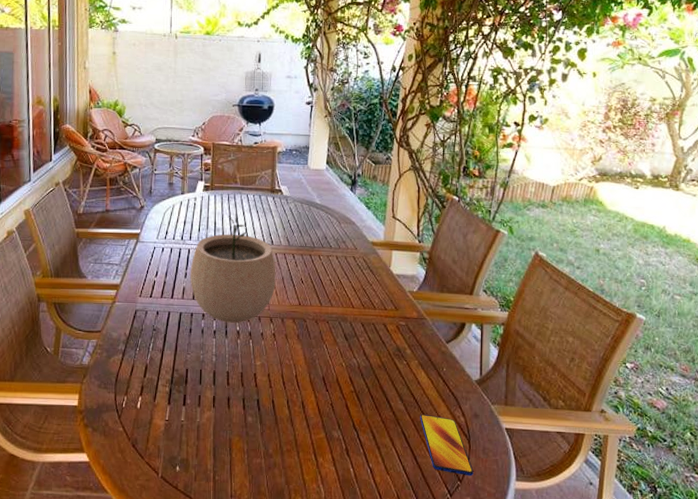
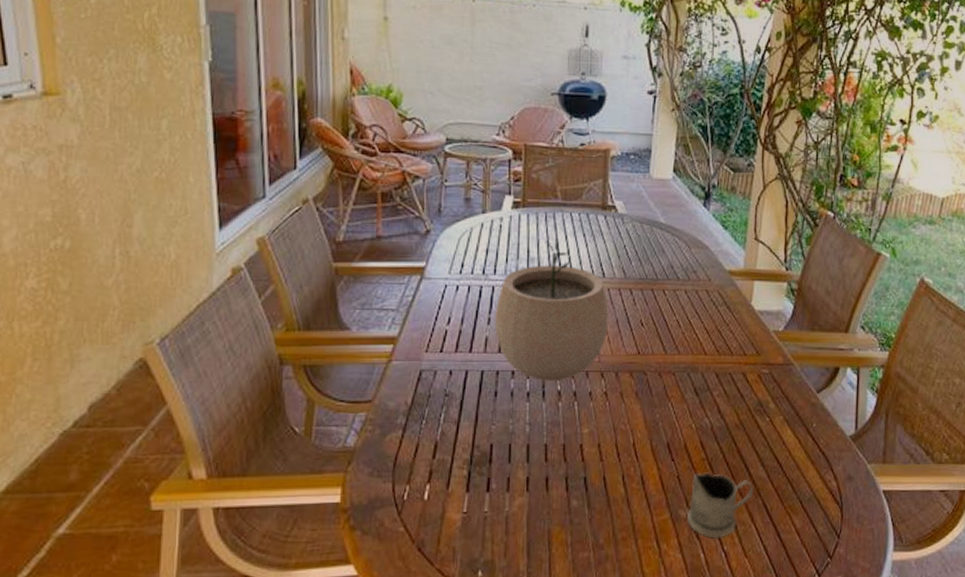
tea glass holder: none [339,402,394,457] -> present [687,472,754,538]
smartphone: present [420,414,473,476] -> none [784,480,846,551]

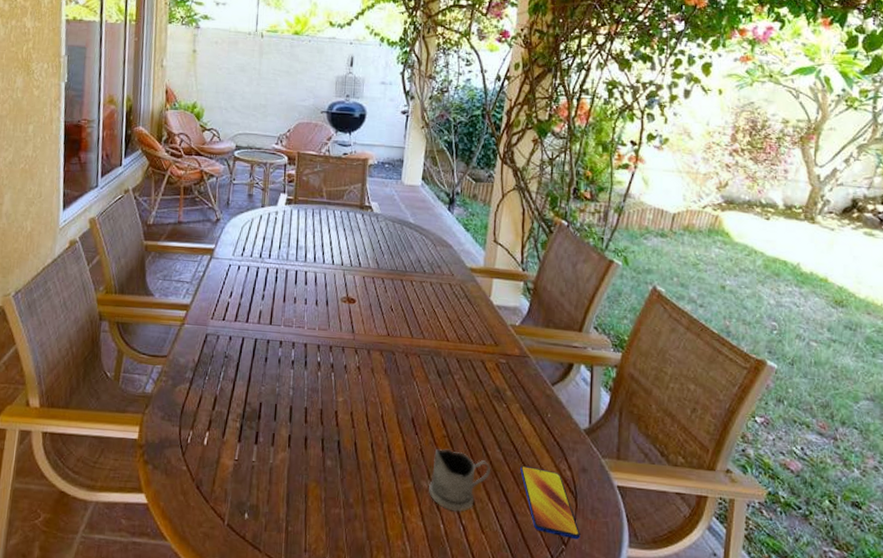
plant pot: present [494,239,609,381] -> none [267,231,363,353]
smartphone: none [784,480,846,551] -> present [520,465,580,540]

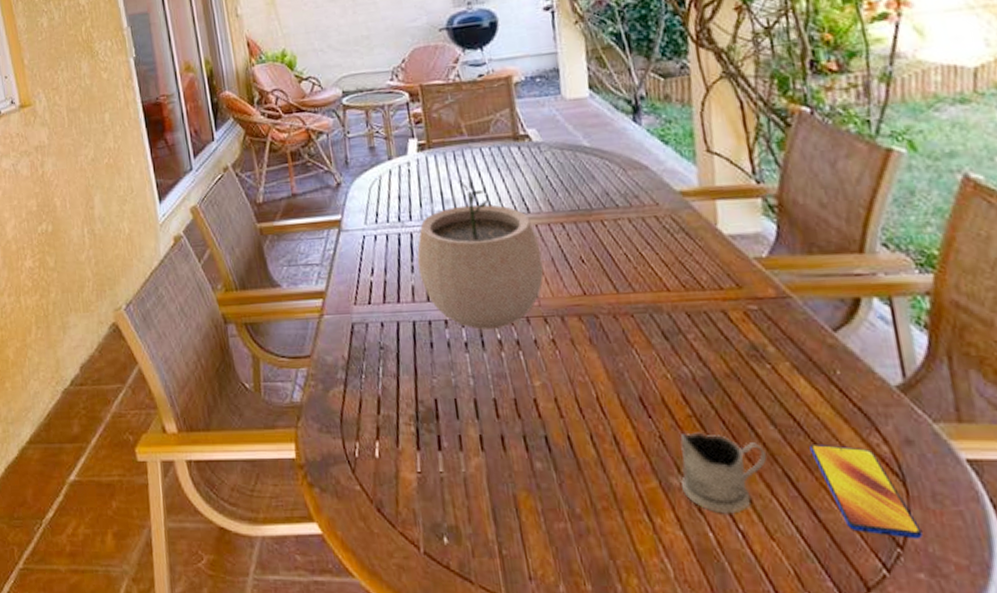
plant pot: none [267,231,363,353] -> present [417,177,544,330]

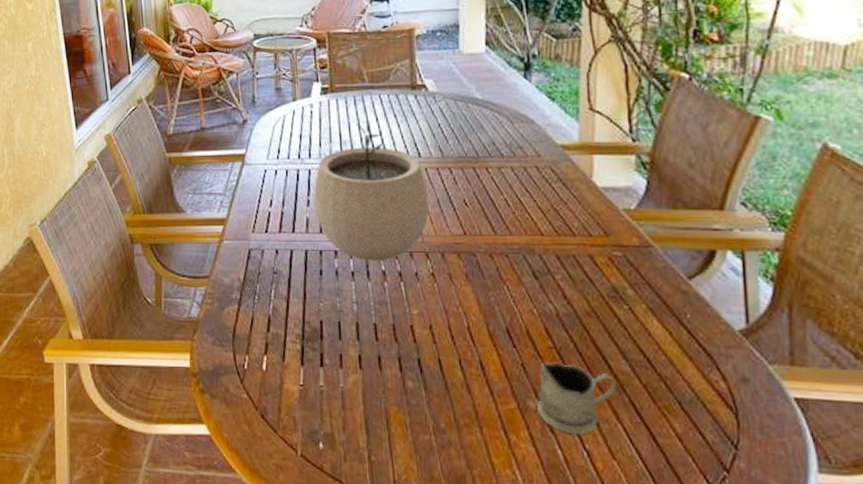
smartphone: present [809,443,923,539] -> none [656,377,748,465]

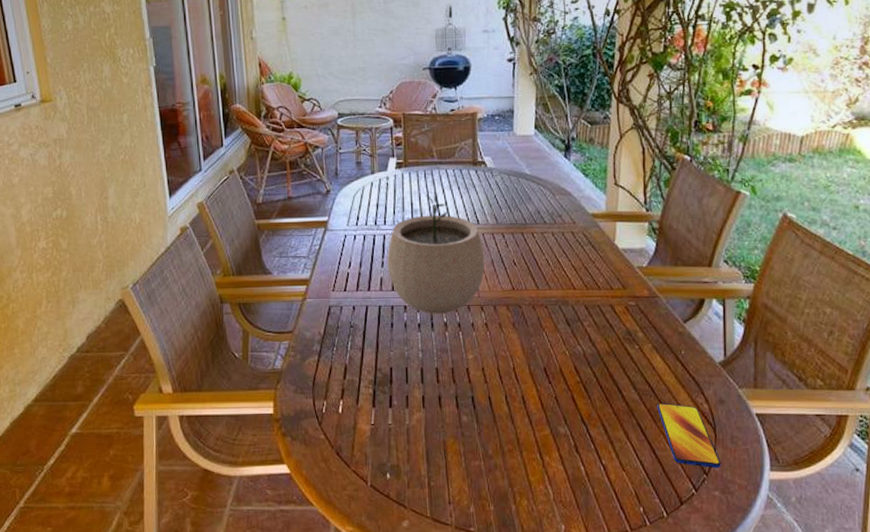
tea glass holder: present [537,362,617,435] -> none [566,394,628,453]
smartphone: none [656,377,748,465] -> present [657,402,721,468]

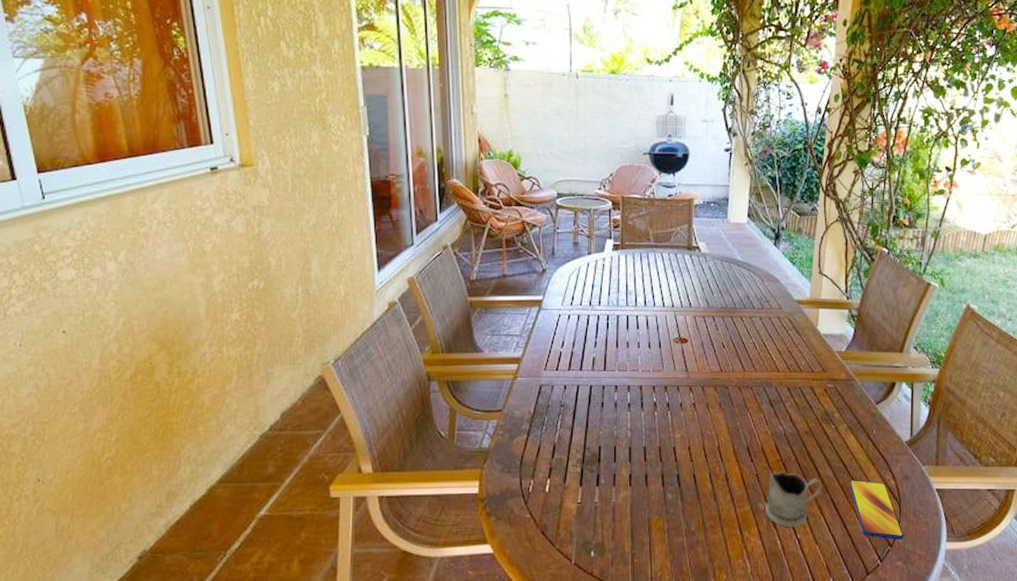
plant pot: present [387,192,485,314] -> none [600,275,695,394]
tea glass holder: none [566,394,628,453] -> present [766,472,823,528]

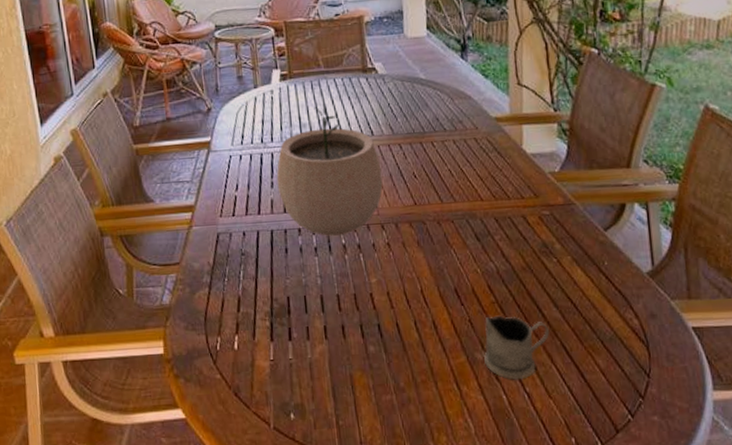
plant pot: none [600,275,695,394] -> present [276,104,383,236]
smartphone: present [849,479,904,540] -> none [582,320,658,391]

